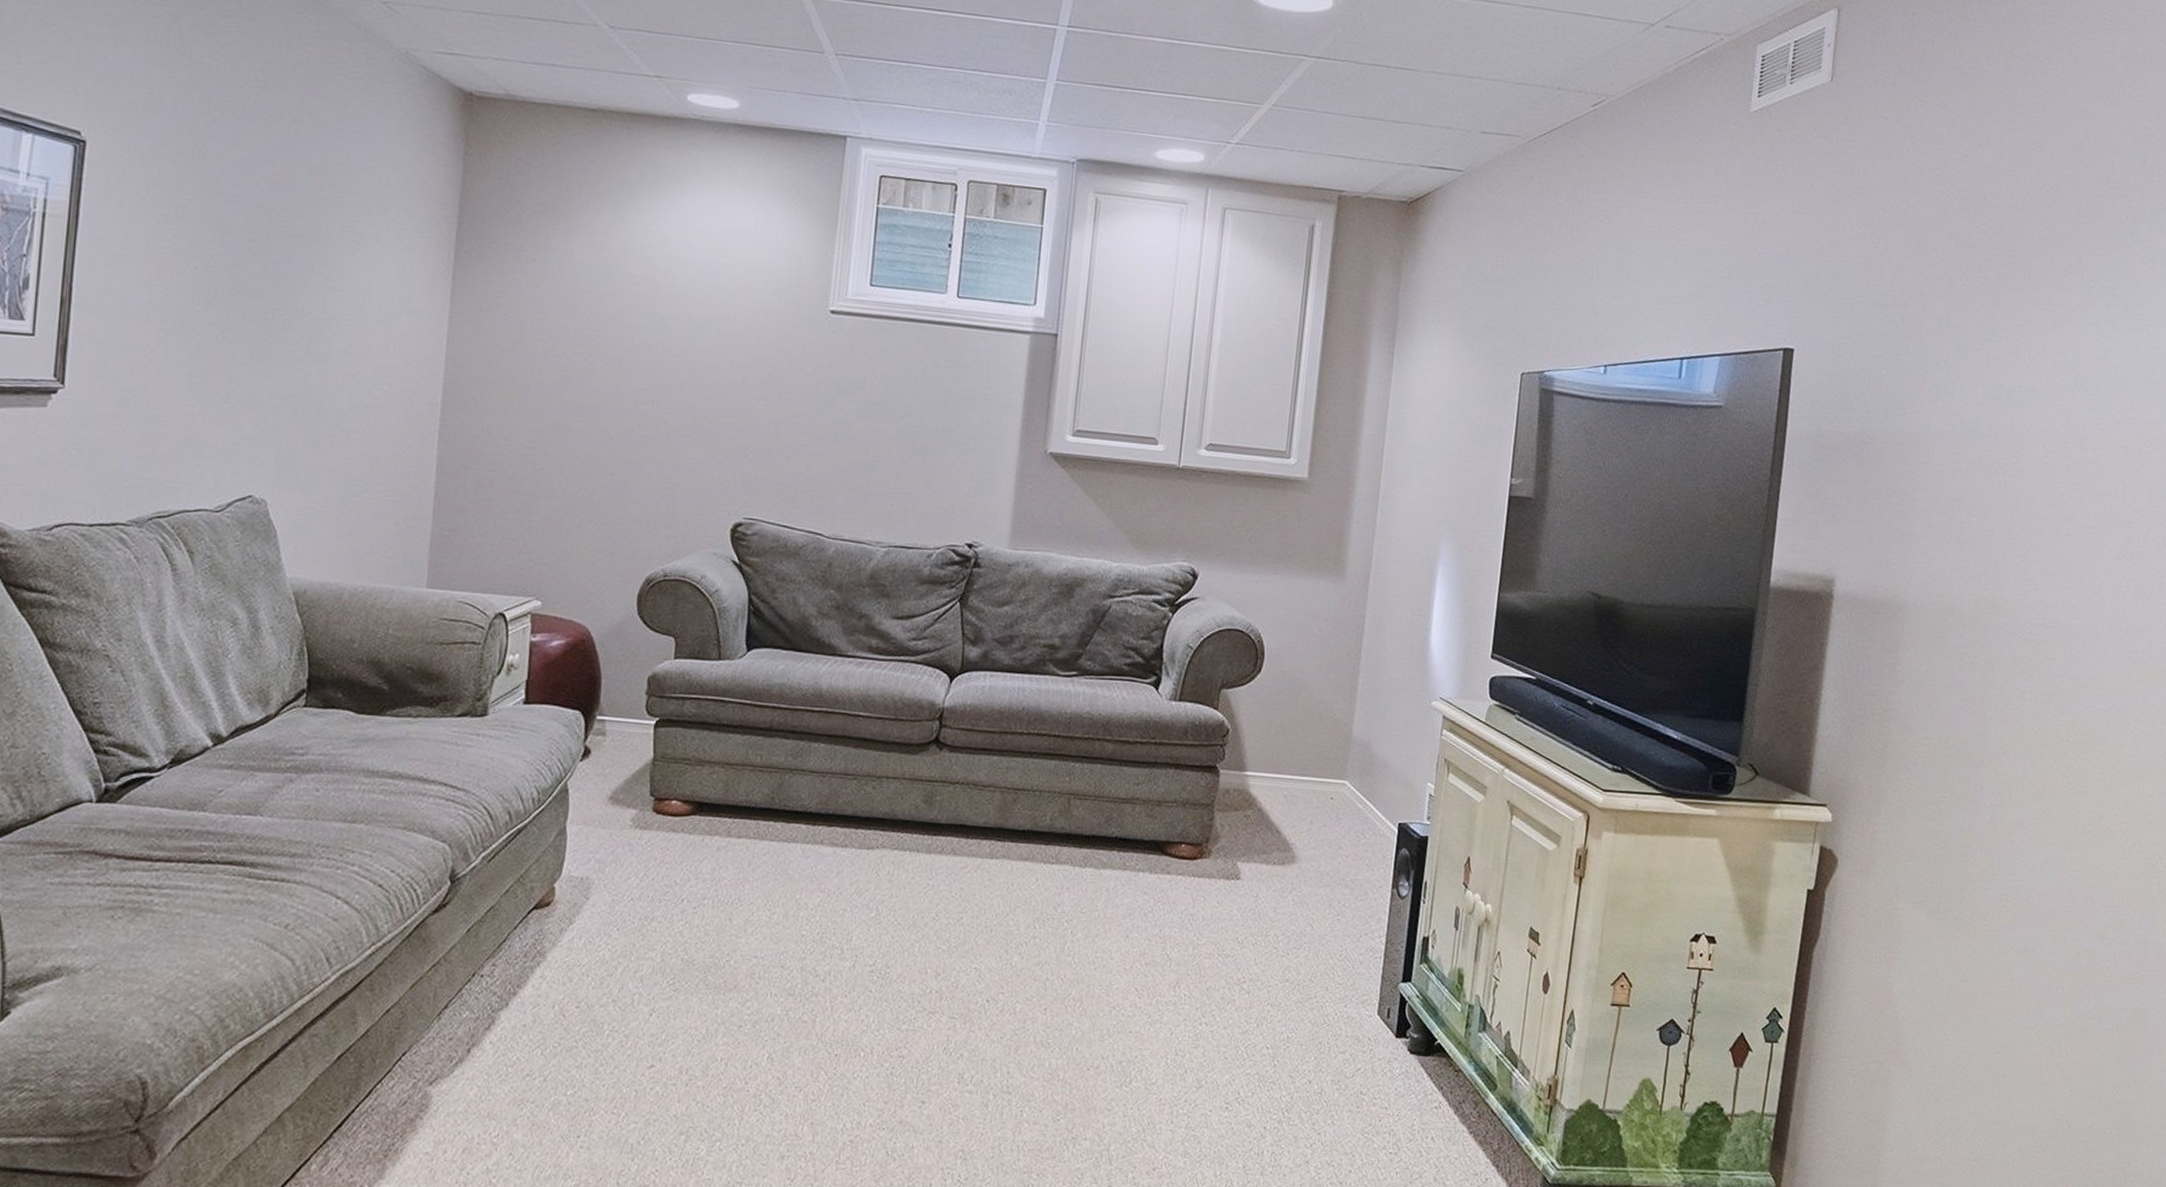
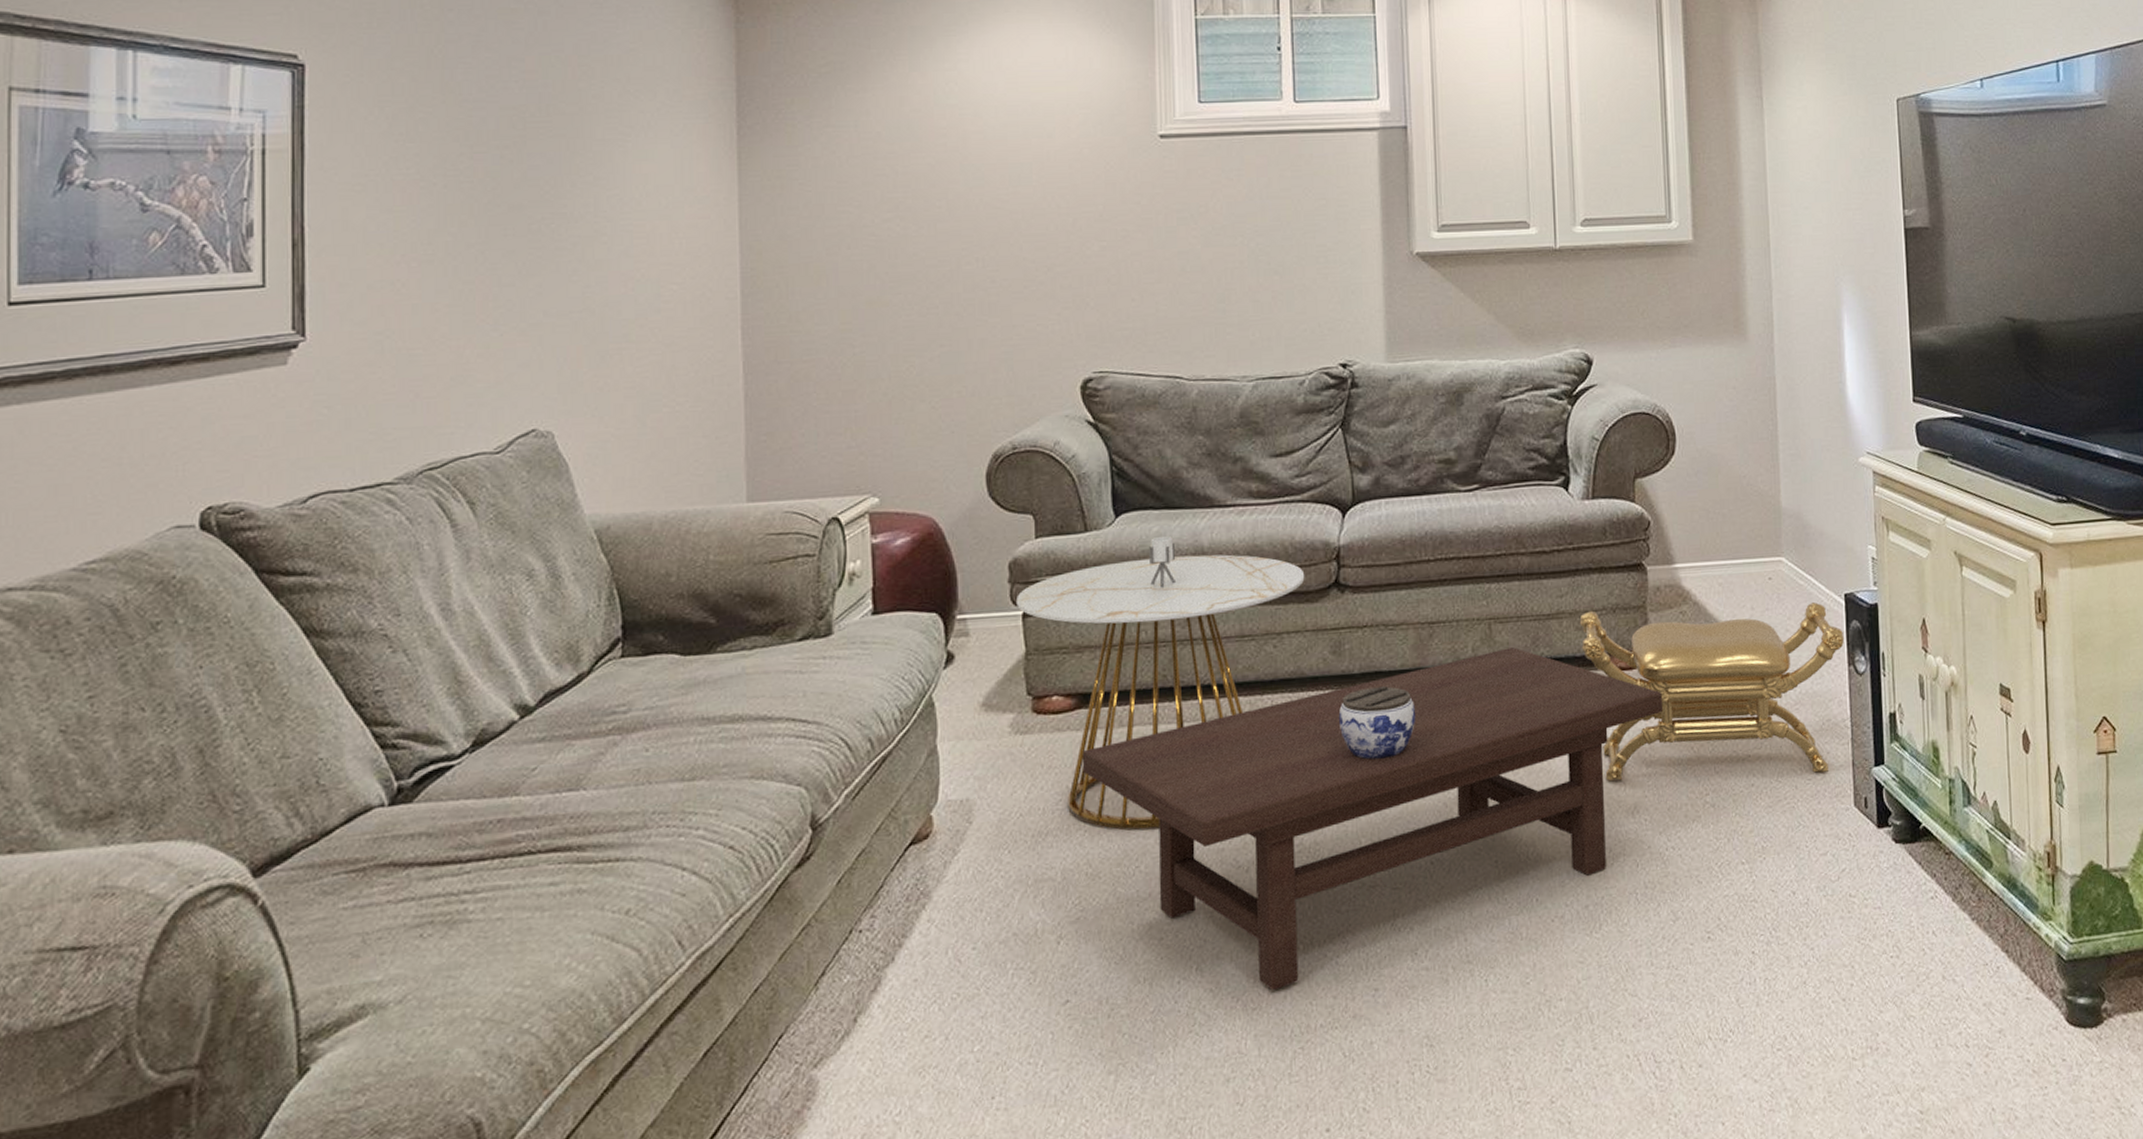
side table: none [651,674,909,930] -> present [1017,536,1305,830]
coffee table: none [690,822,1217,1088] -> present [1082,647,1662,991]
jar: none [922,838,992,903] -> present [1338,686,1416,760]
stool: none [1149,801,1393,980] -> present [1579,602,1845,781]

